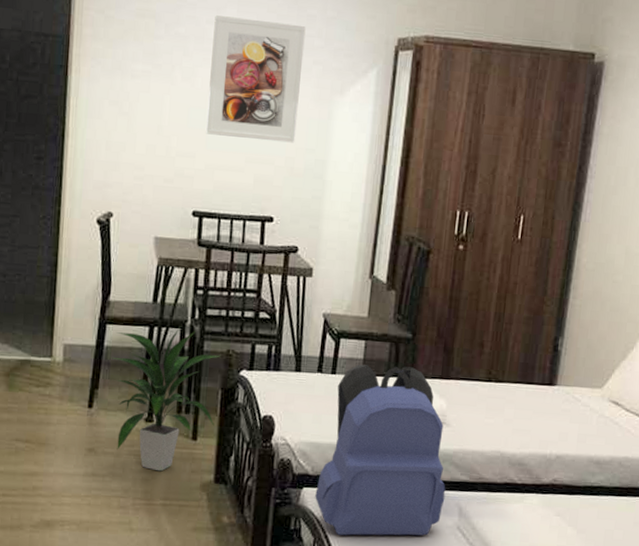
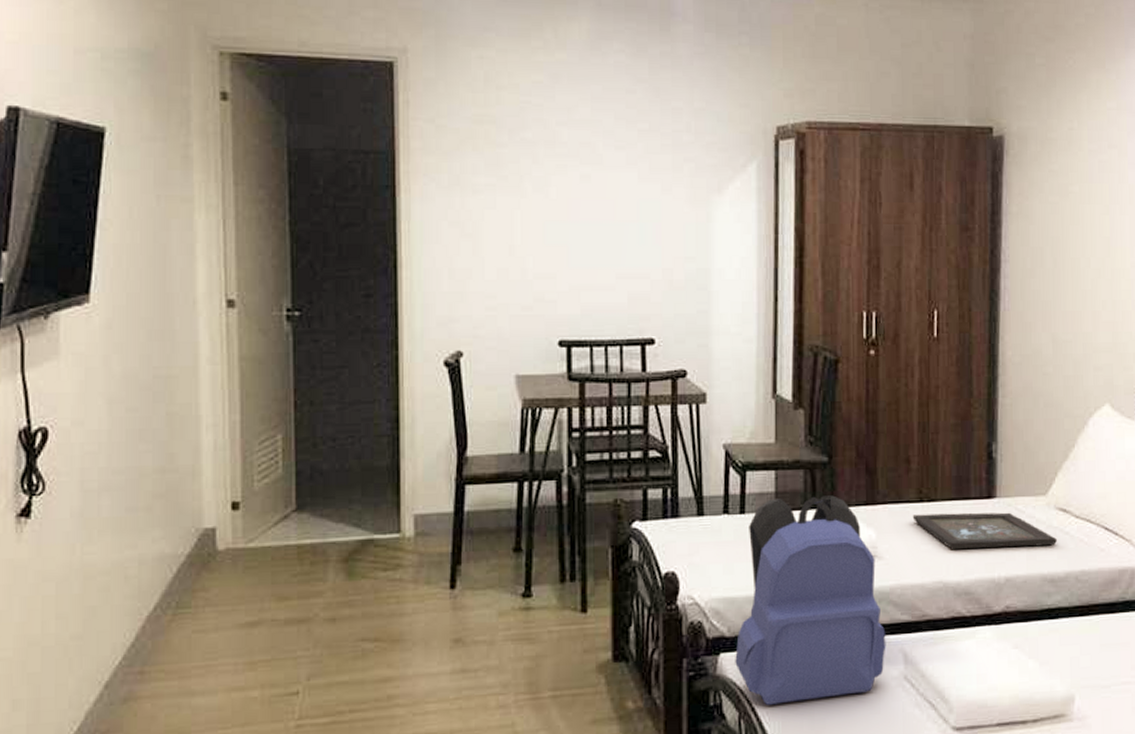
indoor plant: present [112,327,221,472] -> none [475,479,607,657]
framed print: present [205,15,306,143] -> none [565,116,672,252]
tray: none [480,391,606,433] -> present [912,512,1057,550]

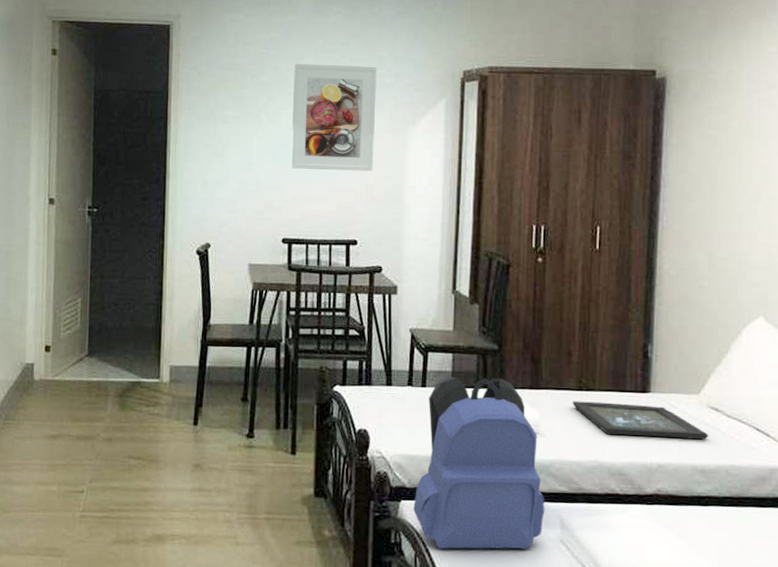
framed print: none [565,116,672,252] -> present [290,64,377,172]

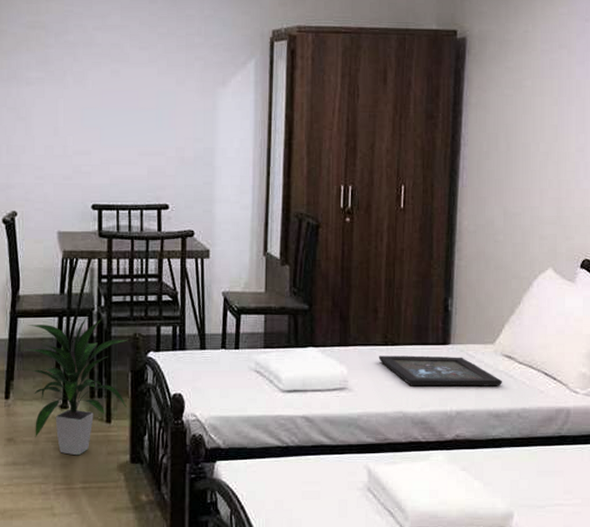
indoor plant: none [214,347,315,486] -> present [25,315,128,456]
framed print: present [290,64,377,172] -> none [98,22,186,134]
backpack: present [413,377,545,550] -> none [228,337,354,506]

